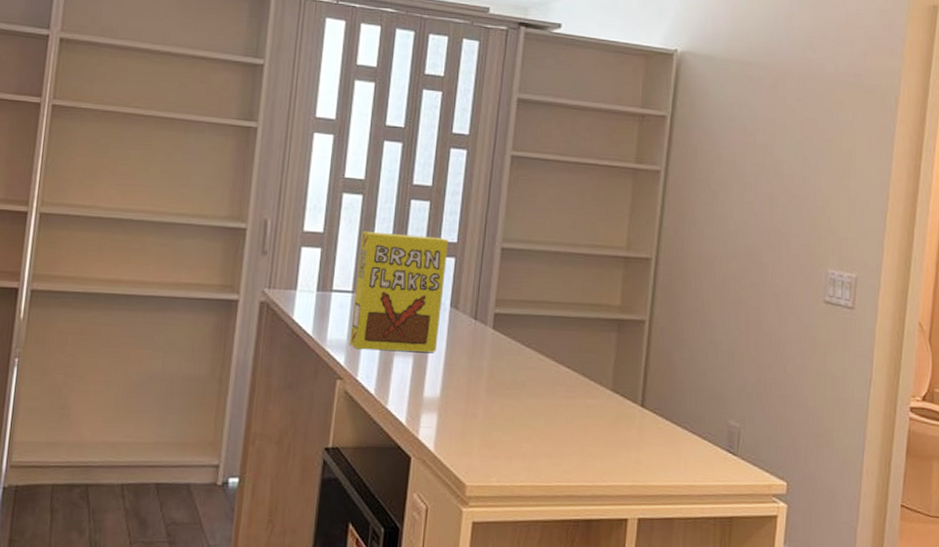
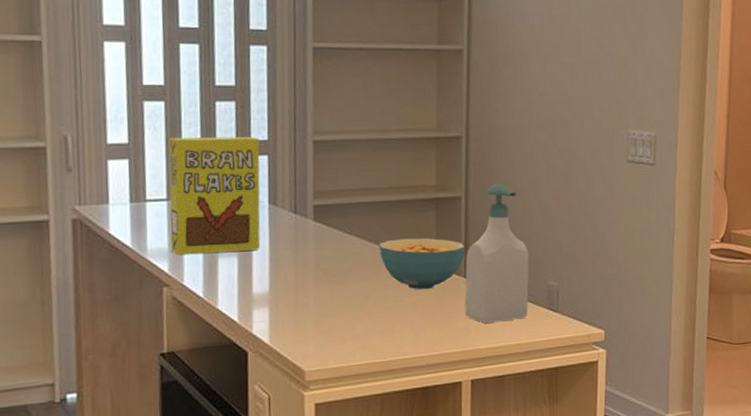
cereal bowl: none [555,357,645,415] -> present [378,238,466,290]
soap bottle: none [638,311,711,459] -> present [465,184,529,323]

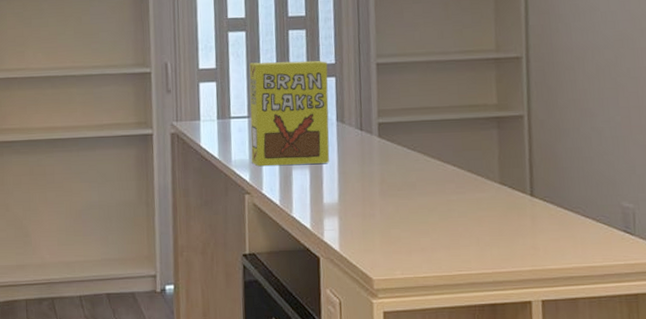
cereal bowl: present [378,238,466,290] -> none [441,155,531,207]
soap bottle: present [465,184,529,323] -> none [531,103,602,243]

